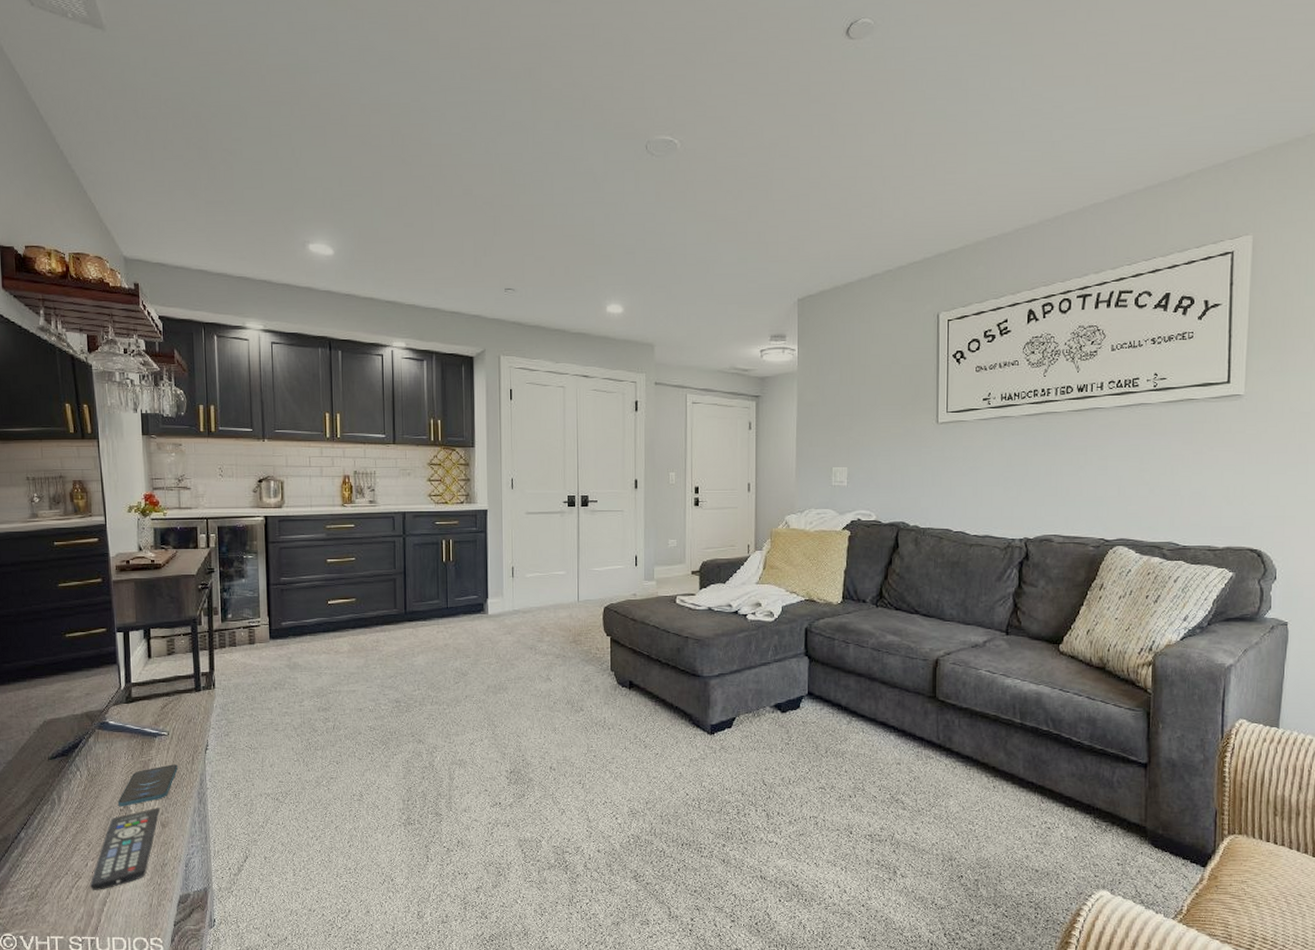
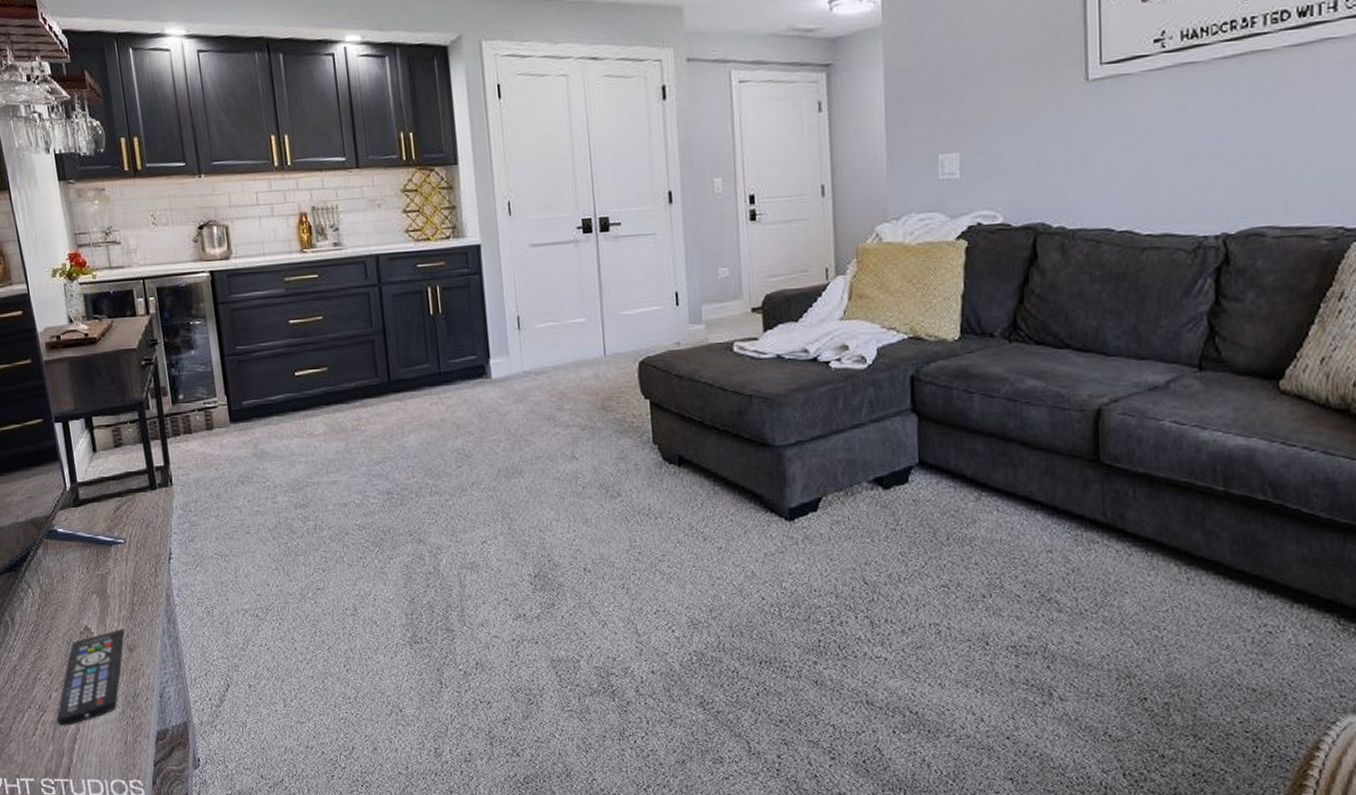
smartphone: present [117,764,178,807] -> none [76,577,140,629]

